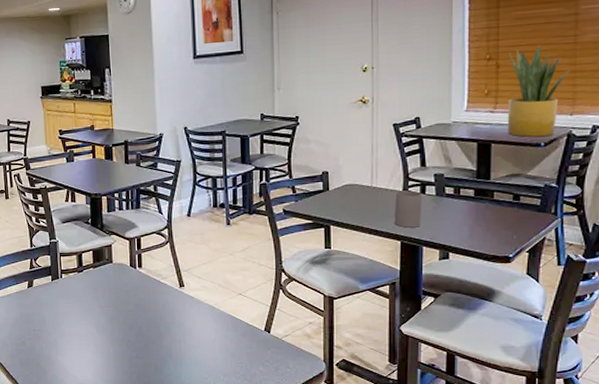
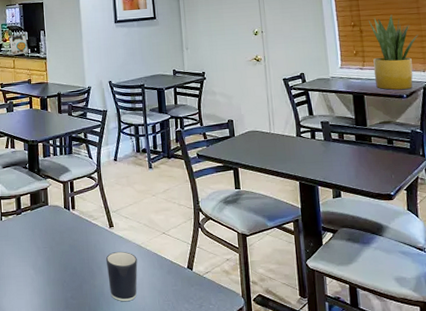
cereal box: none [68,72,92,98] -> present [8,34,29,55]
mug: none [174,312,210,363] -> present [105,251,138,302]
cup: present [394,190,422,228] -> none [290,136,315,169]

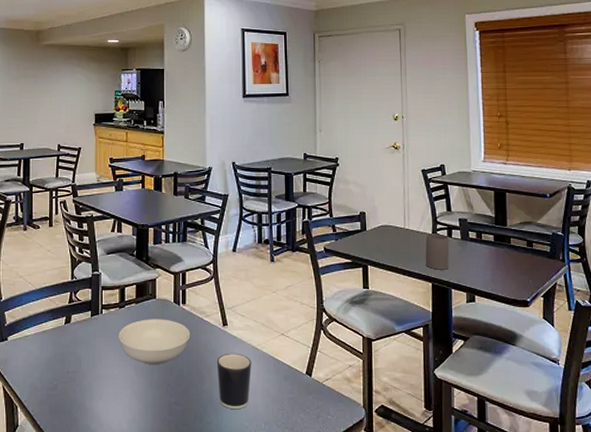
cereal box: present [8,34,29,55] -> none [122,103,145,127]
bowl: none [17,223,81,265] -> present [118,319,191,366]
cup: none [290,136,315,169] -> present [425,233,450,270]
planter: present [368,14,418,90] -> none [515,107,566,189]

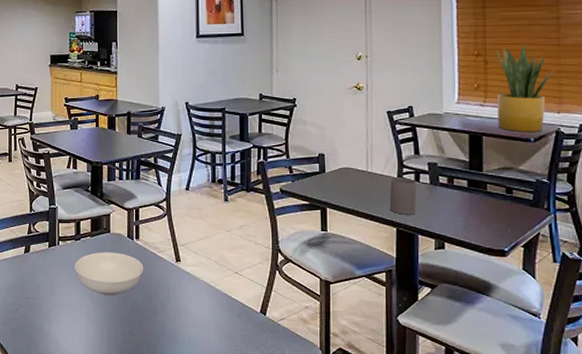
mug: present [216,353,252,410] -> none [169,288,205,343]
planter: none [515,107,566,189] -> present [495,44,555,133]

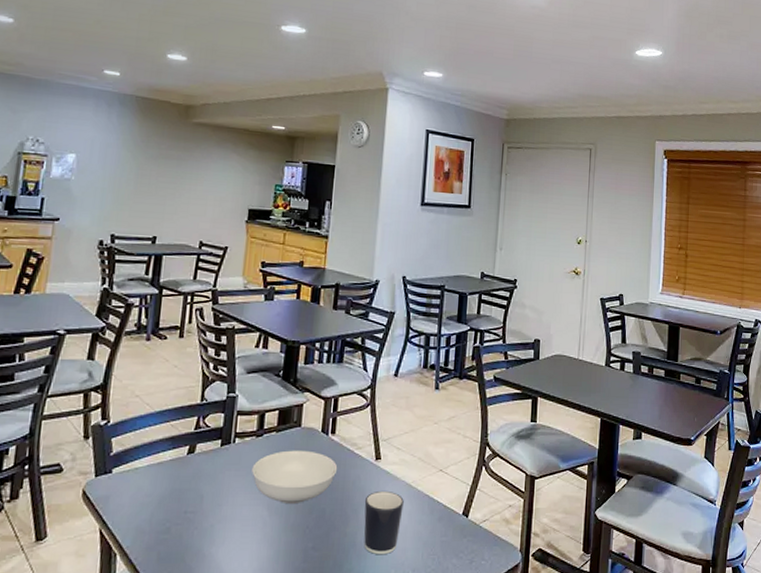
mug: none [169,288,205,343] -> present [364,490,404,555]
cup: present [389,177,417,215] -> none [596,366,622,405]
planter: present [495,44,555,133] -> none [692,242,740,326]

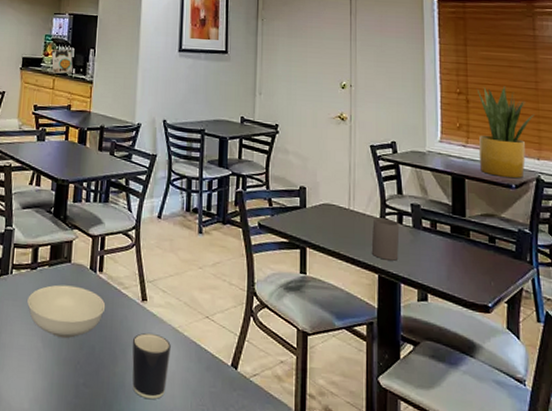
cereal box: none [282,201,307,228] -> present [51,49,74,74]
cup: none [596,366,622,405] -> present [371,217,400,261]
planter: none [692,242,740,326] -> present [476,86,534,179]

